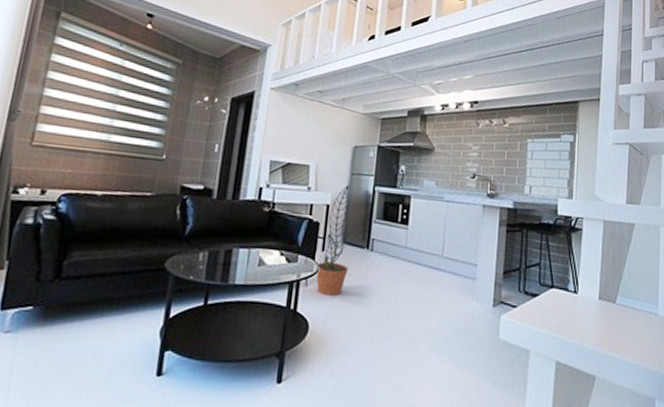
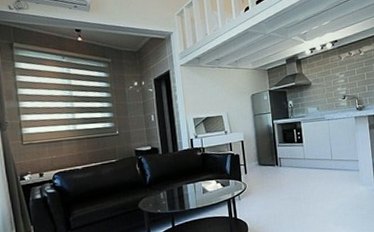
decorative plant: present [315,184,350,297] -> none [243,123,267,204]

